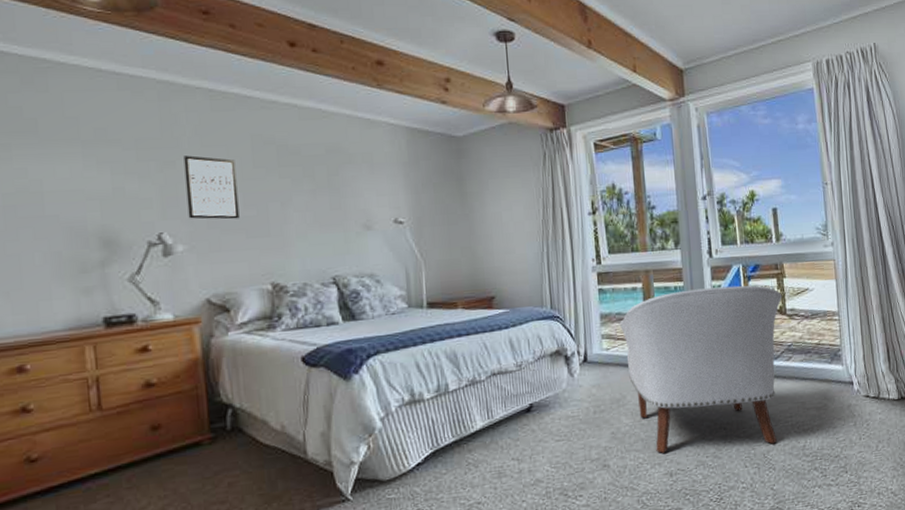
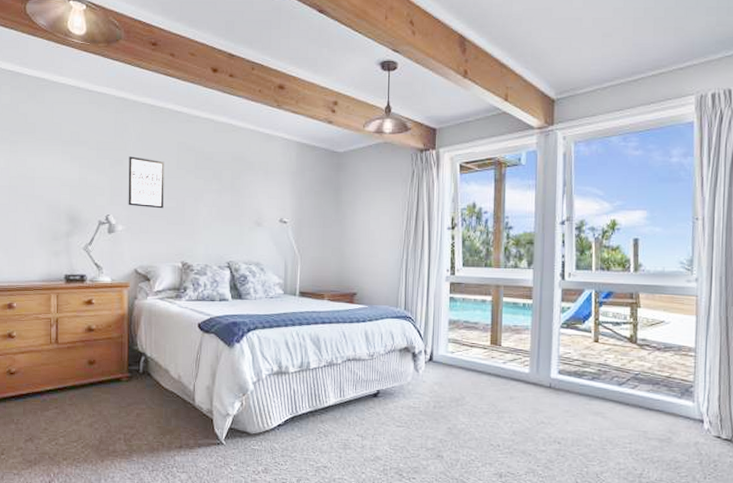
chair: present [619,285,783,453] -> none [465,308,635,466]

